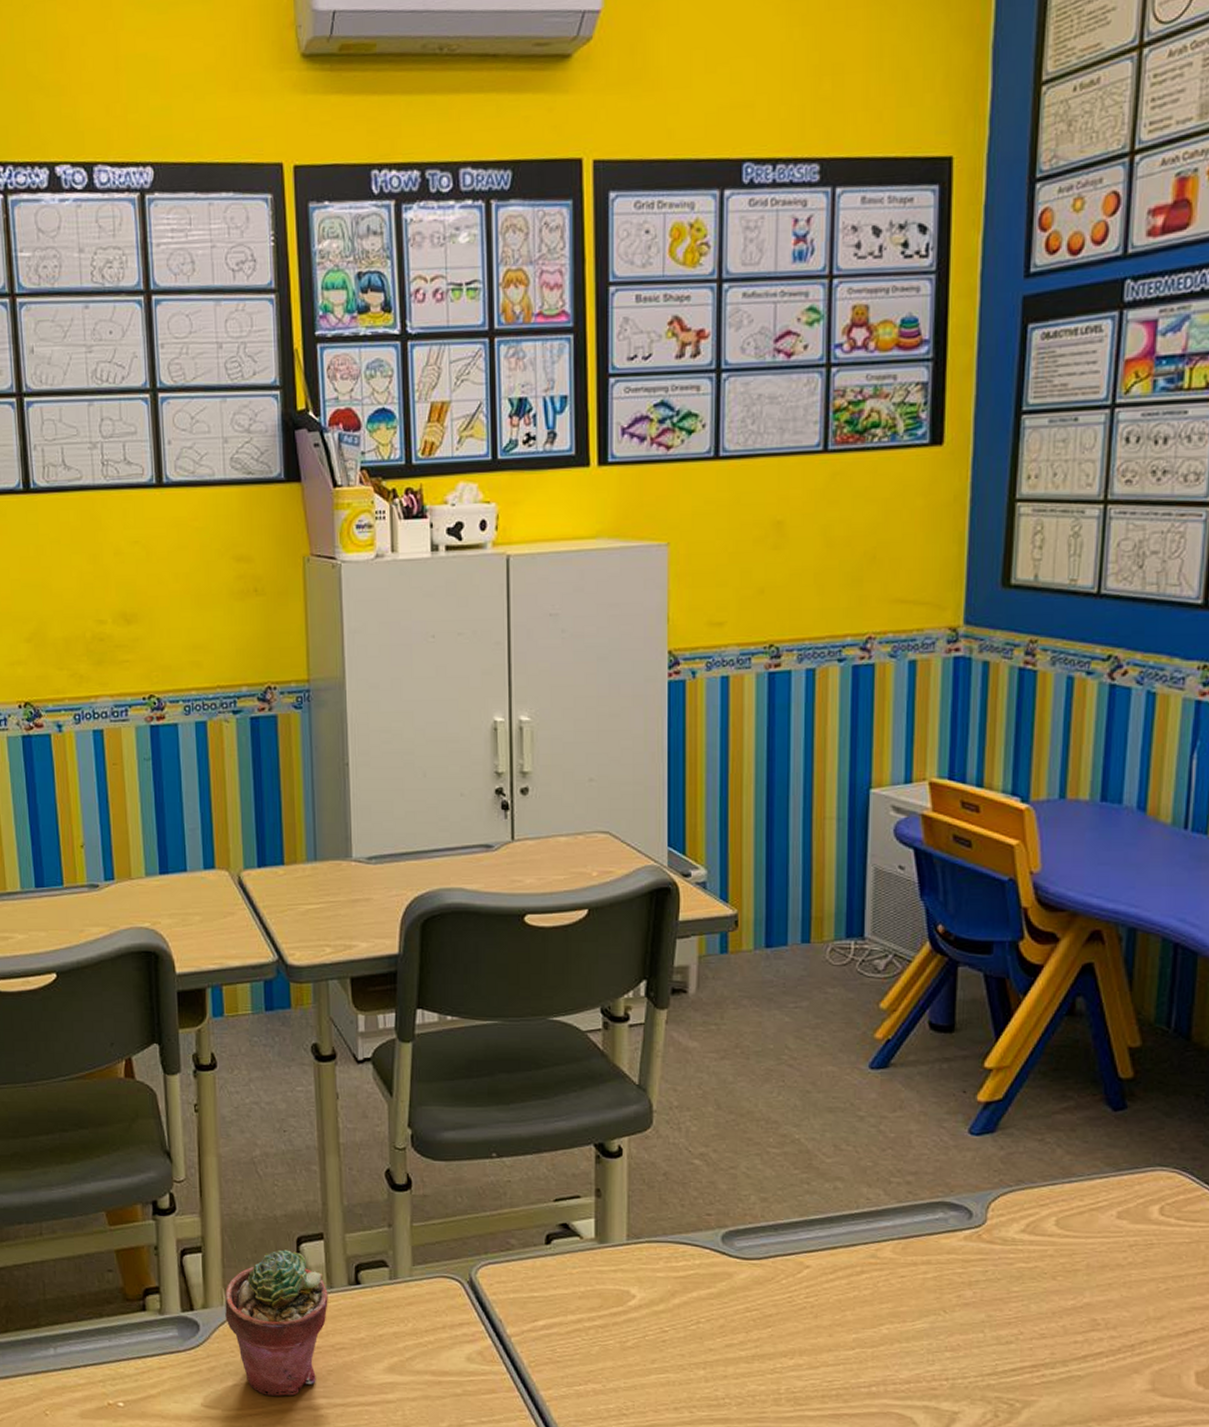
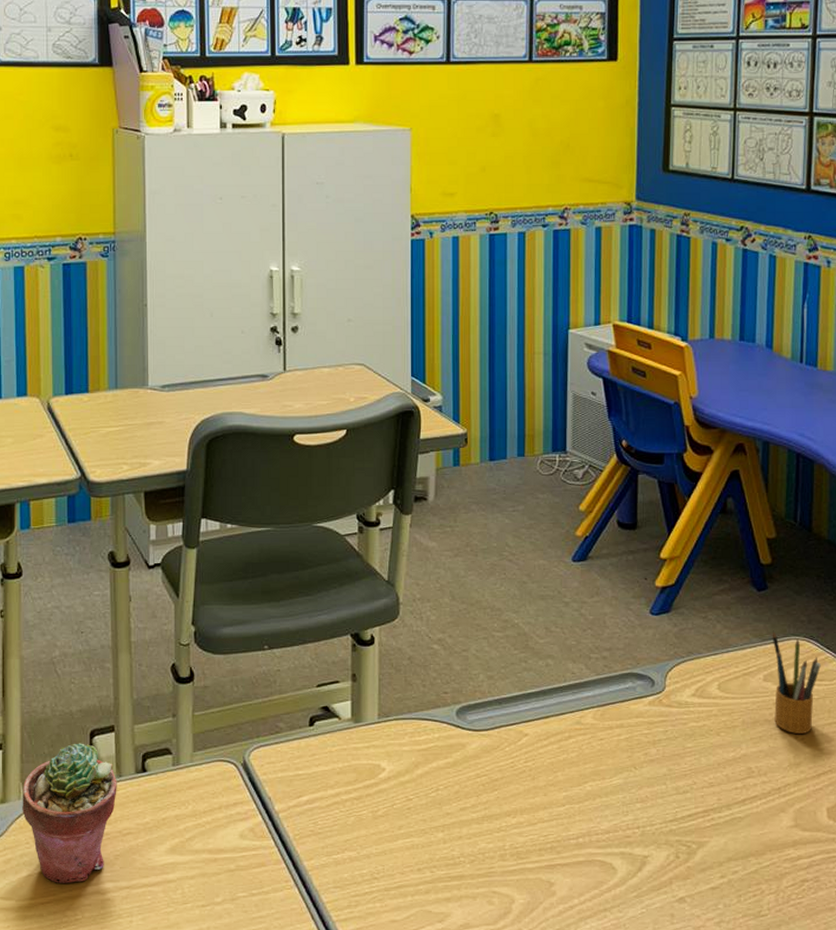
pencil box: none [1130,1159,1196,1283] -> present [772,630,821,734]

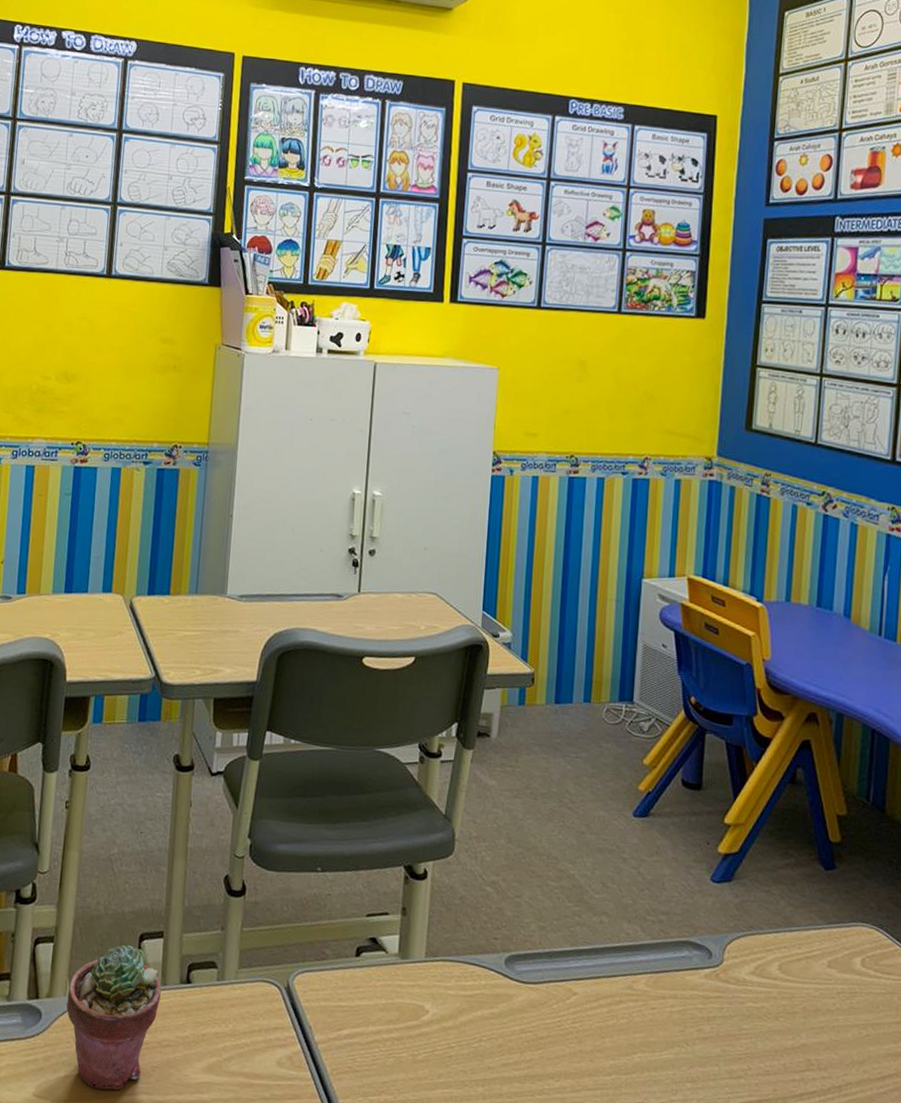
pencil box: present [772,630,821,734] -> none [838,914,890,1030]

